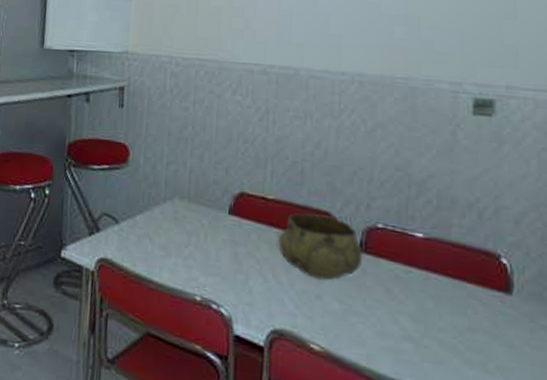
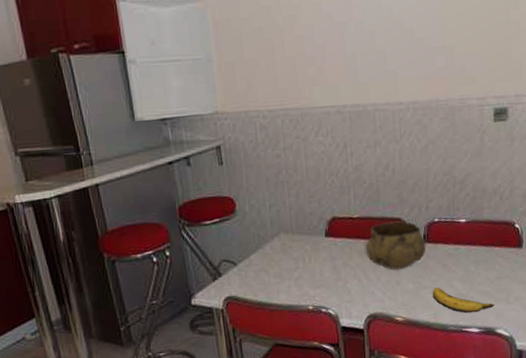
banana: none [366,317,463,372] -> present [432,287,495,313]

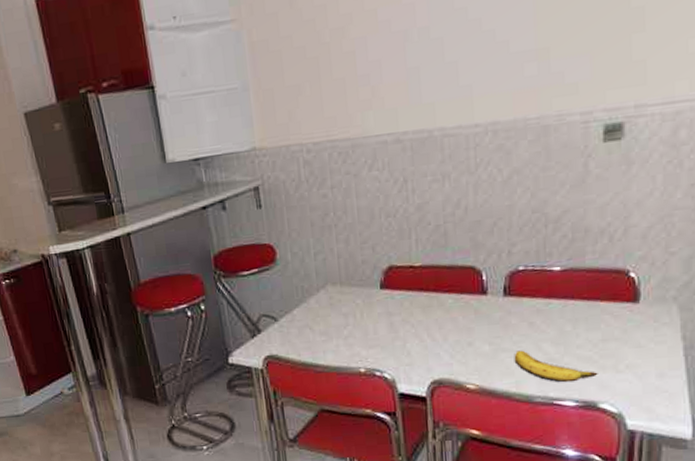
decorative bowl: present [365,221,427,271] -> none [429,270,508,329]

